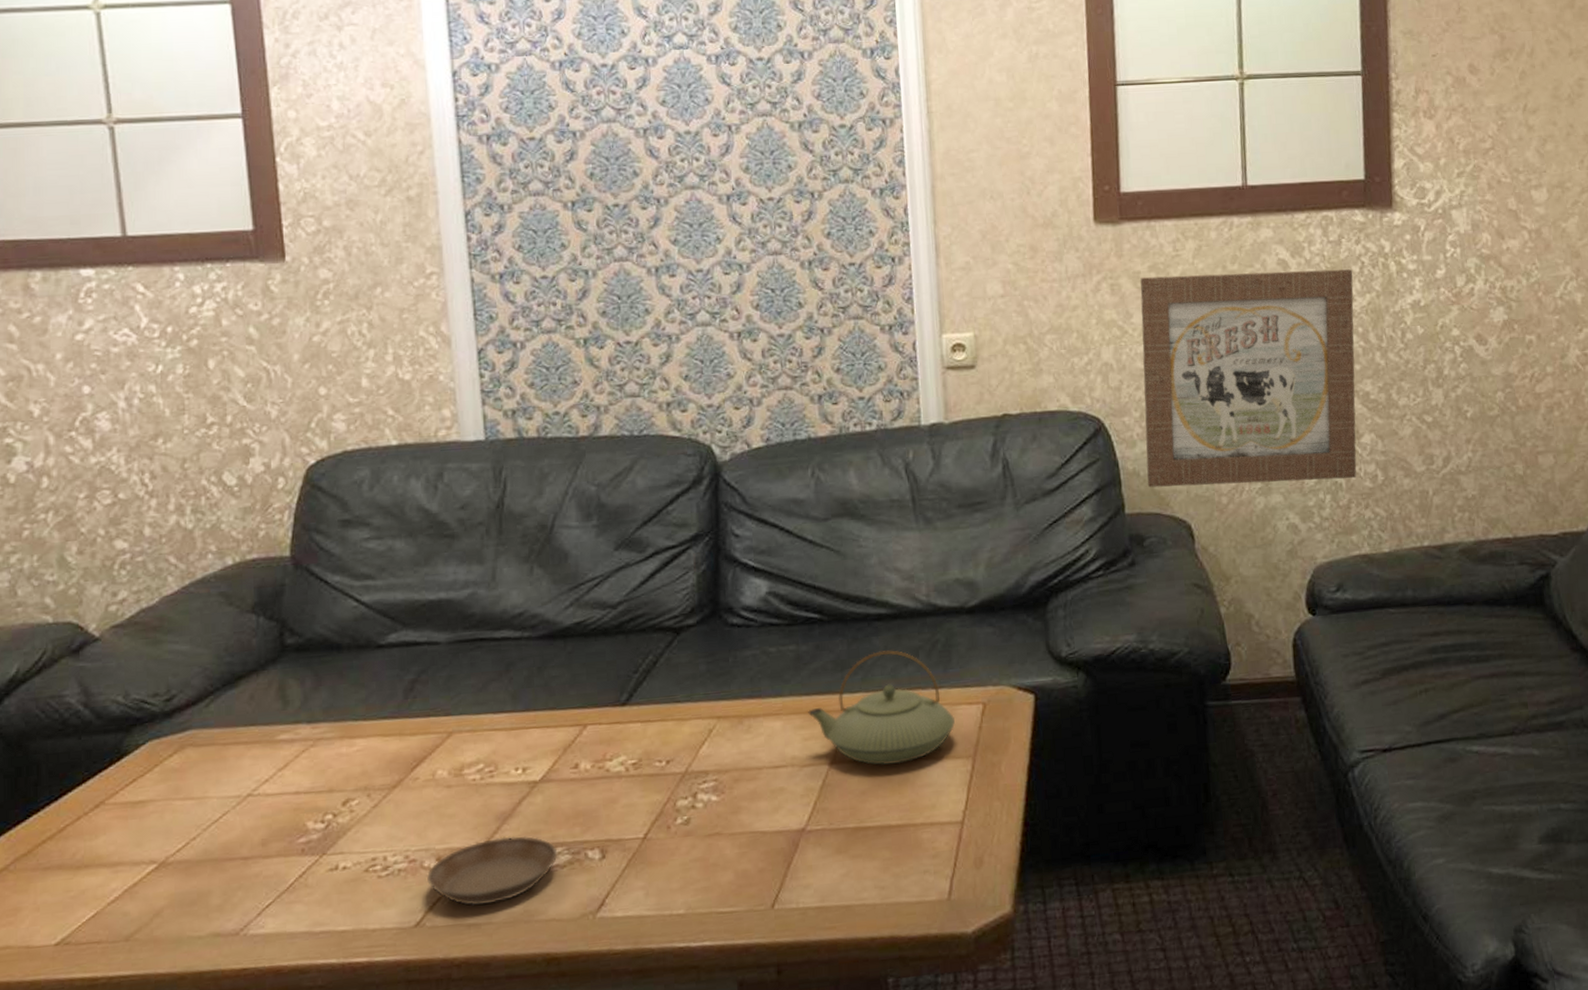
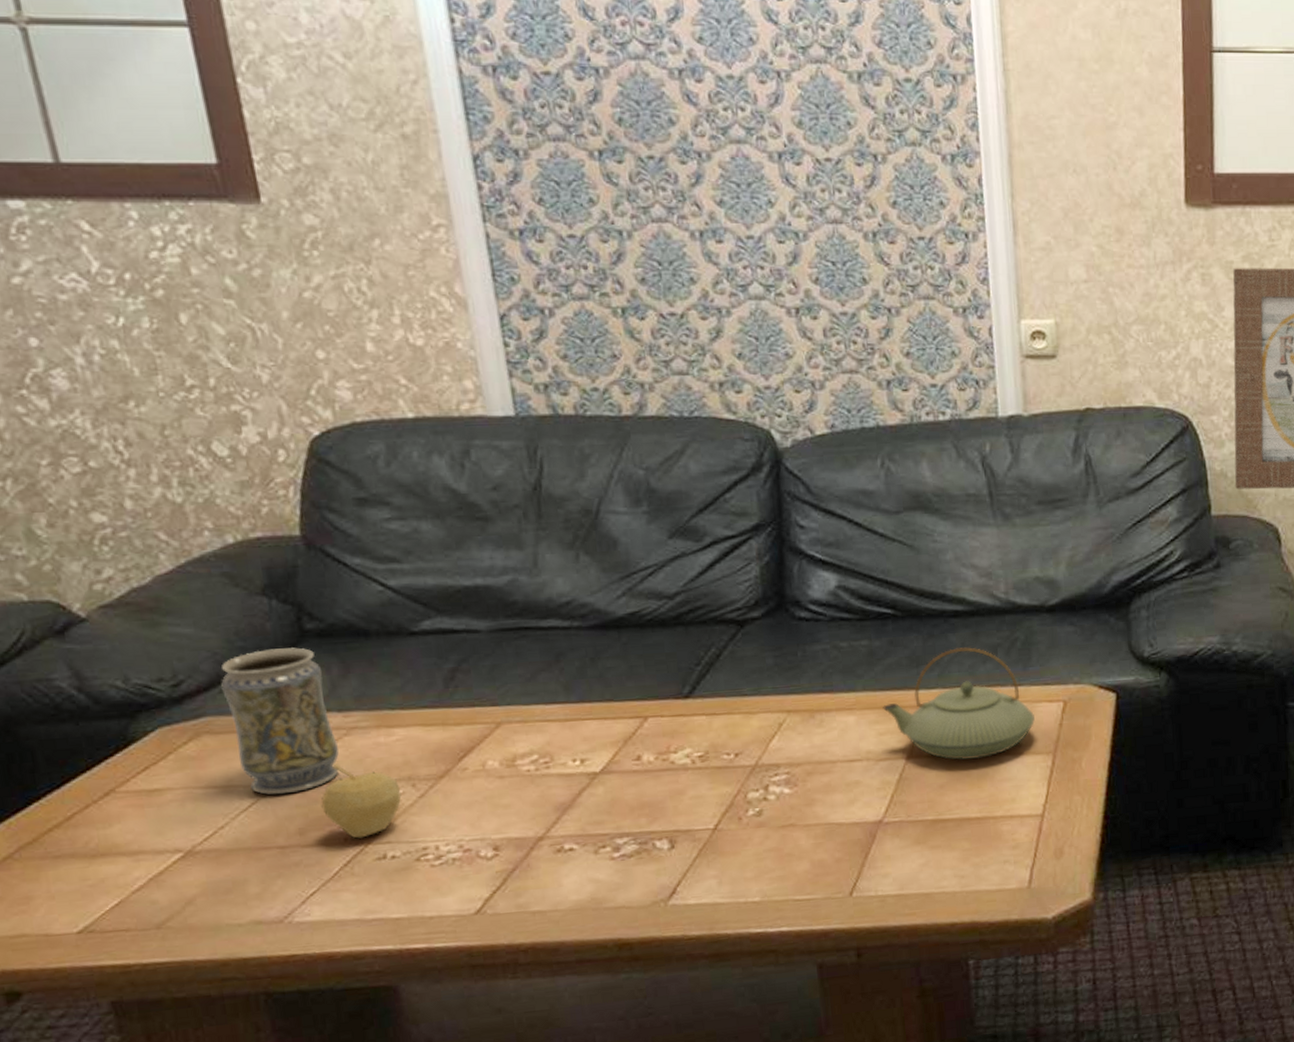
vase: none [208,662,305,806] -> present [221,647,340,795]
fruit: none [284,774,357,850] -> present [321,763,402,839]
saucer: present [426,835,558,906] -> none [483,826,624,894]

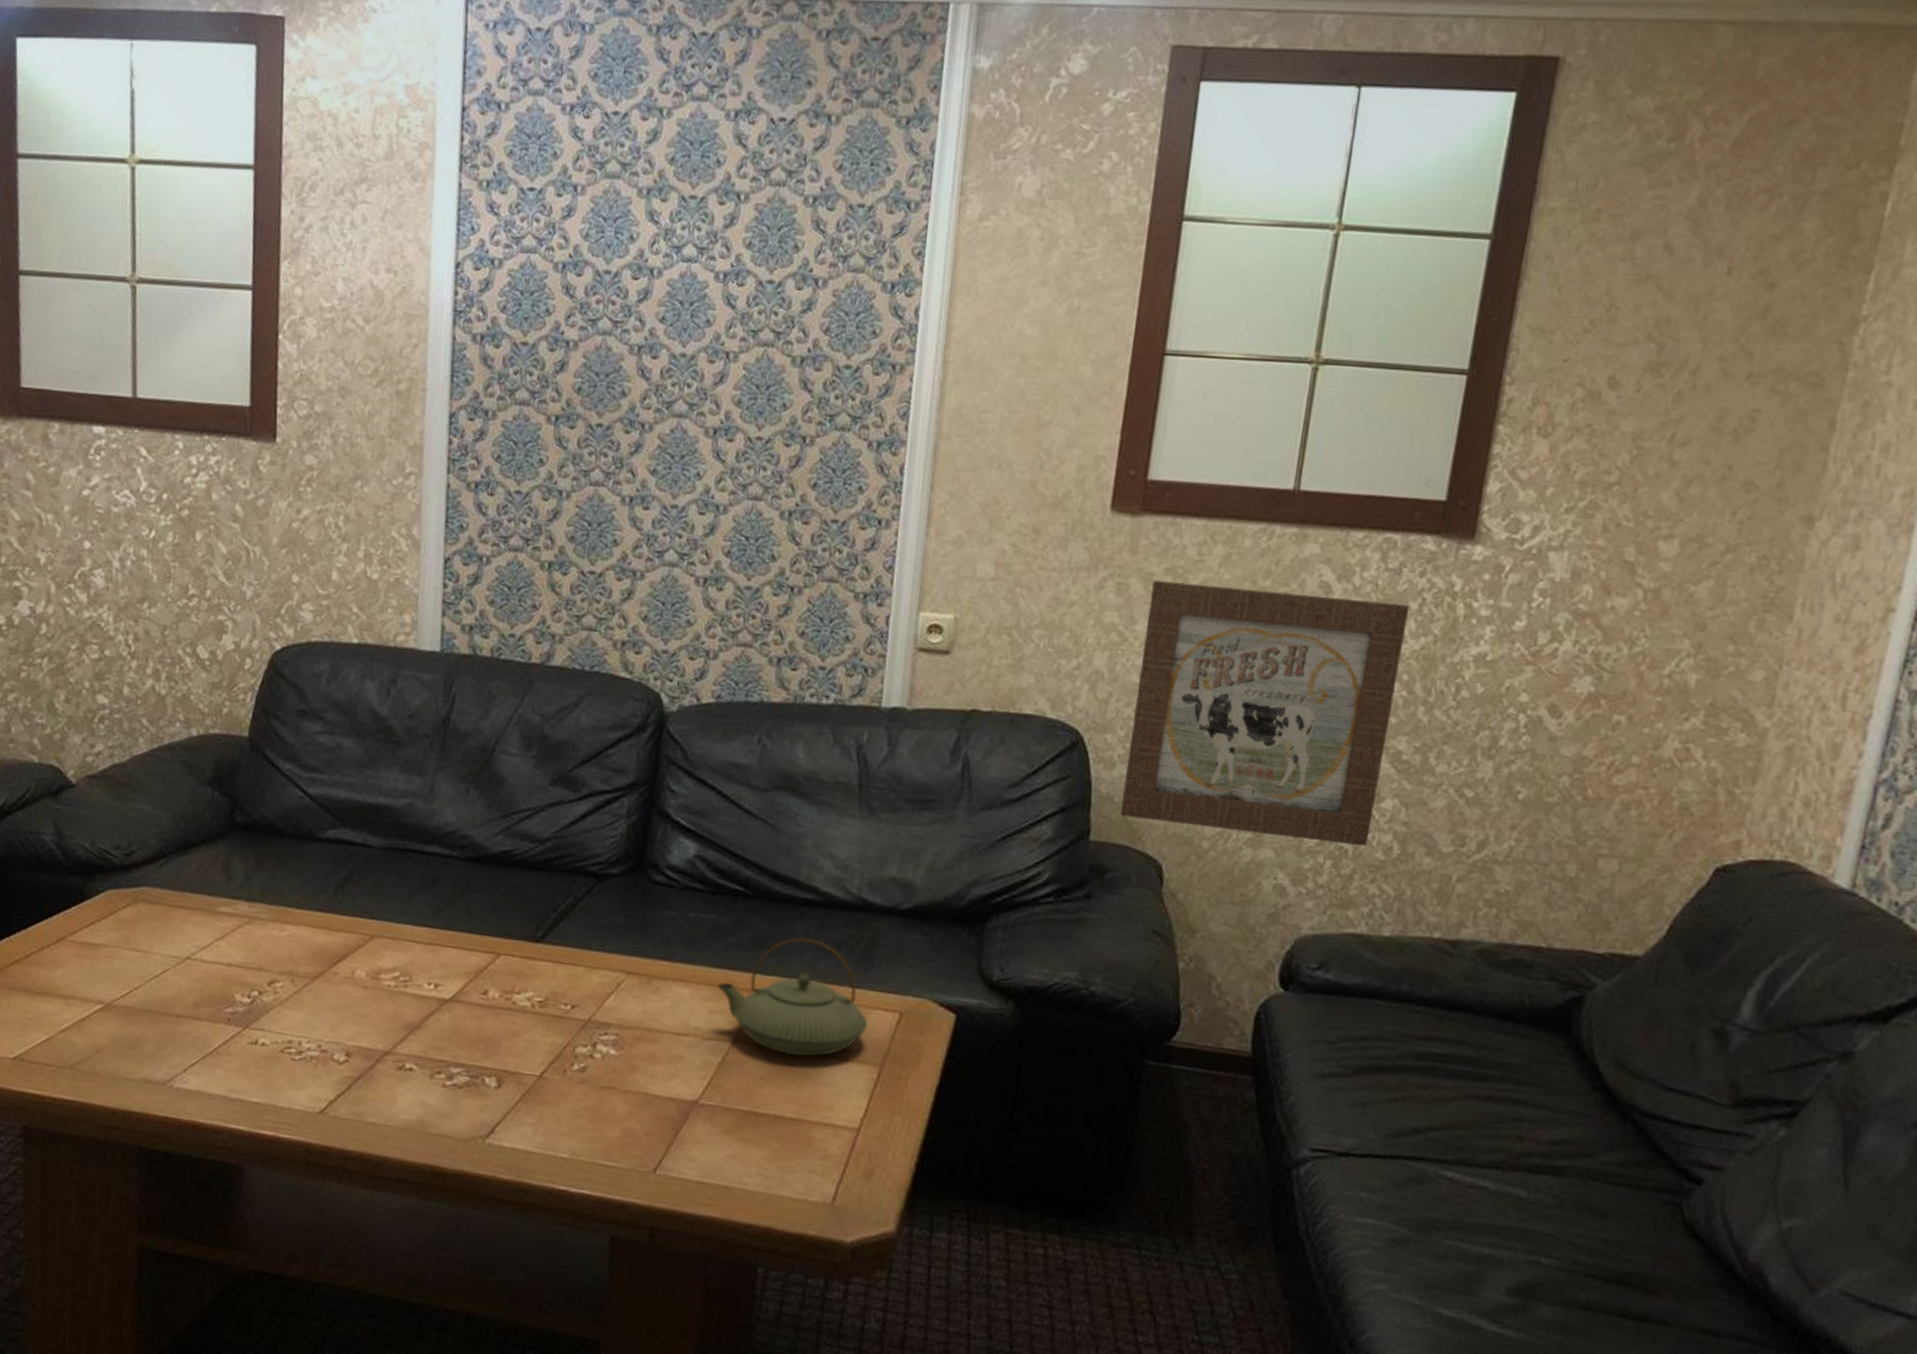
vase: present [221,647,340,795] -> none [161,834,240,969]
fruit: present [321,763,402,839] -> none [216,948,281,1021]

